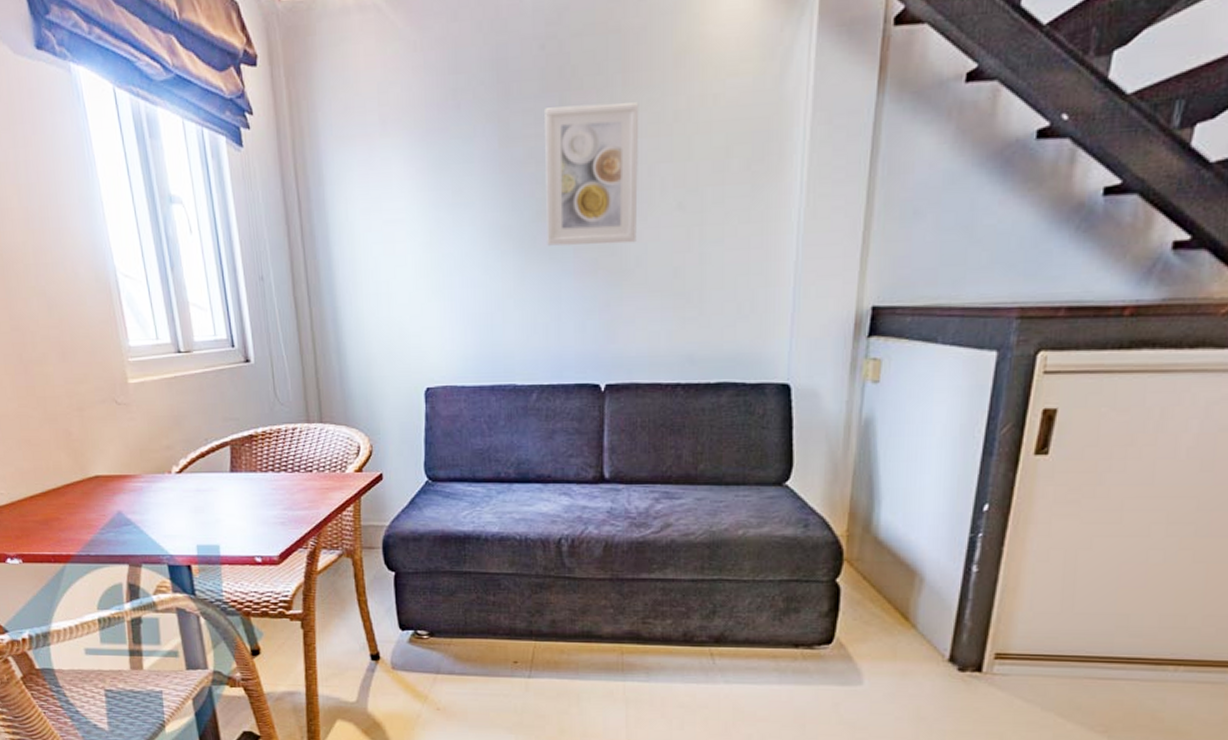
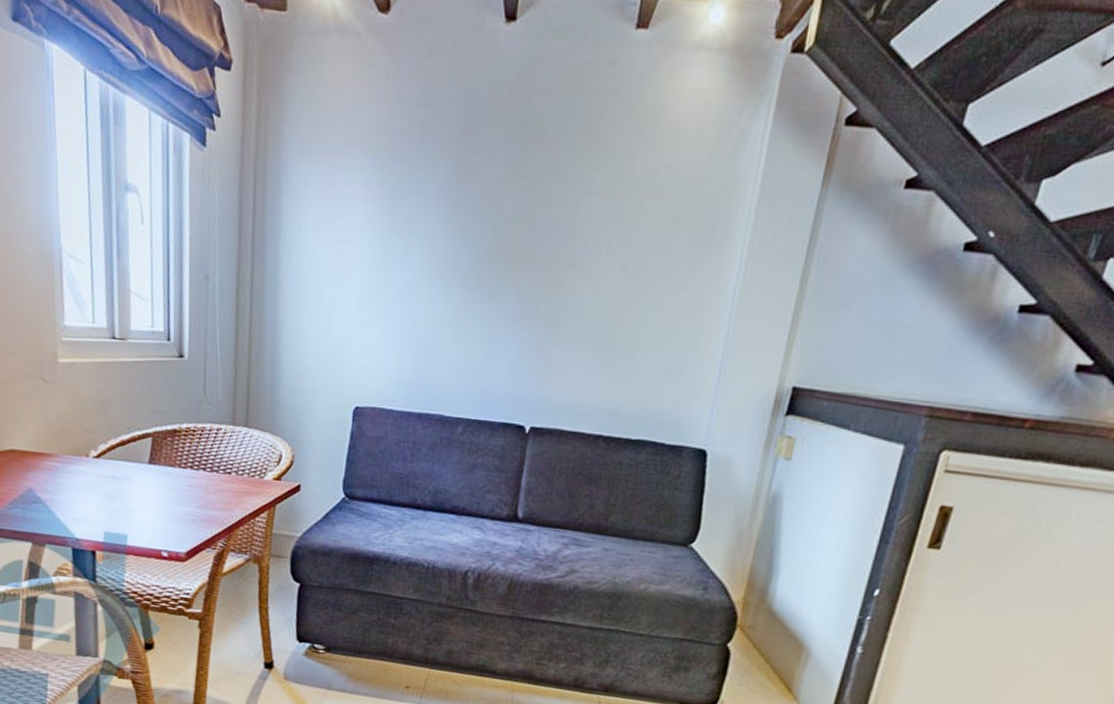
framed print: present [545,102,639,246] -> none [491,153,597,295]

